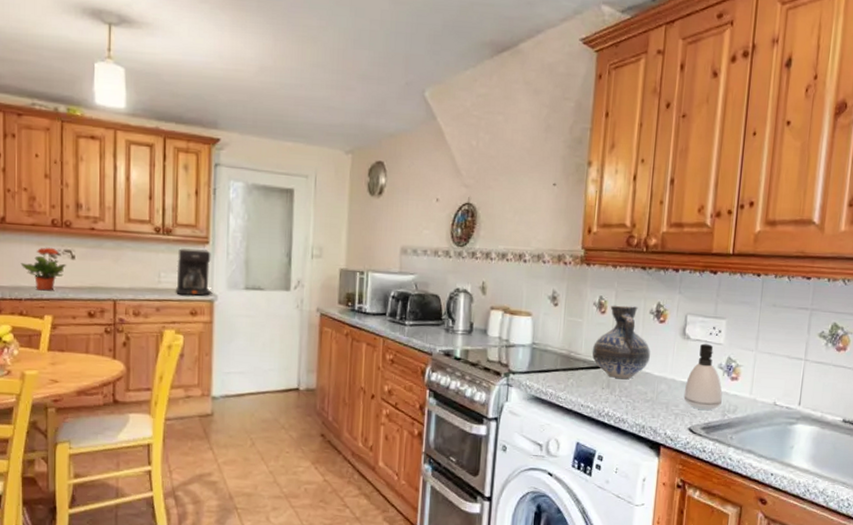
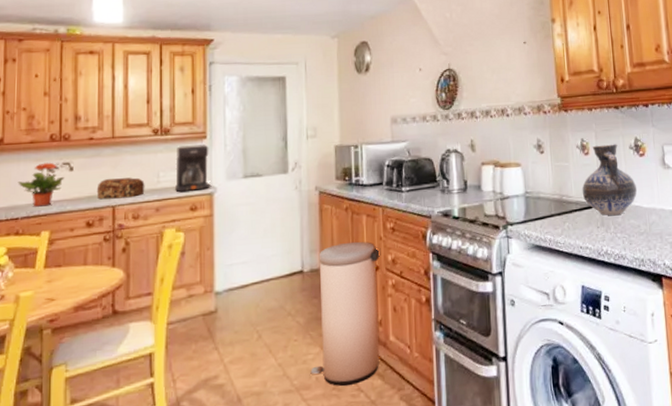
bread loaf: none [98,272,146,294] -> present [96,177,145,200]
pedal bin: none [300,367,377,500] -> present [310,241,380,386]

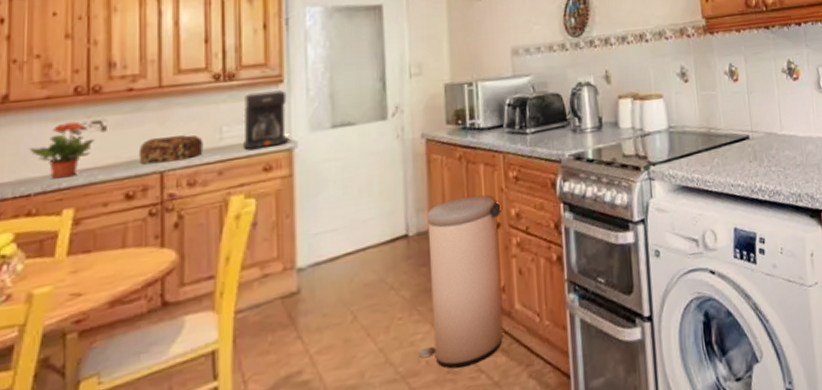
ceramic jug: present [582,144,638,216] -> none [731,68,792,148]

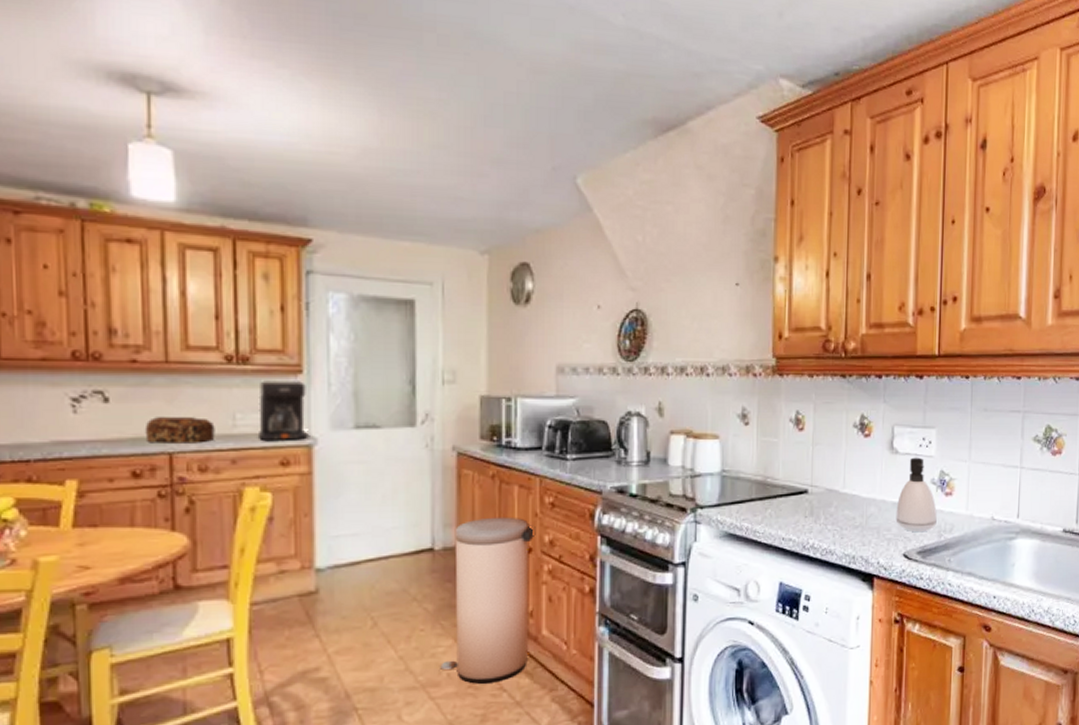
potted plant: present [29,121,94,180] -> none [26,388,96,449]

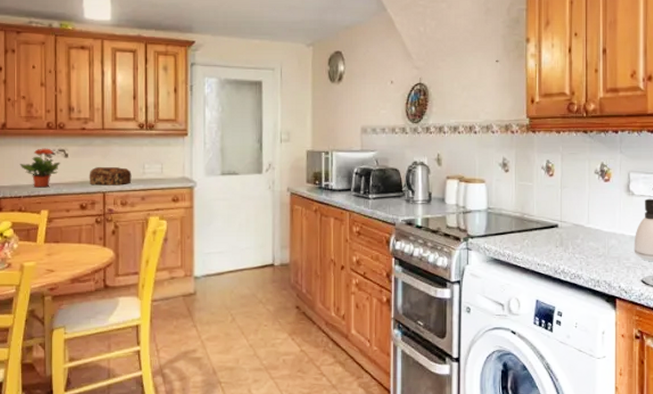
potted plant: none [26,388,96,449] -> present [19,148,60,189]
coffee maker: present [258,381,309,442] -> none [159,141,191,184]
pedal bin: present [440,517,534,684] -> none [278,241,345,369]

